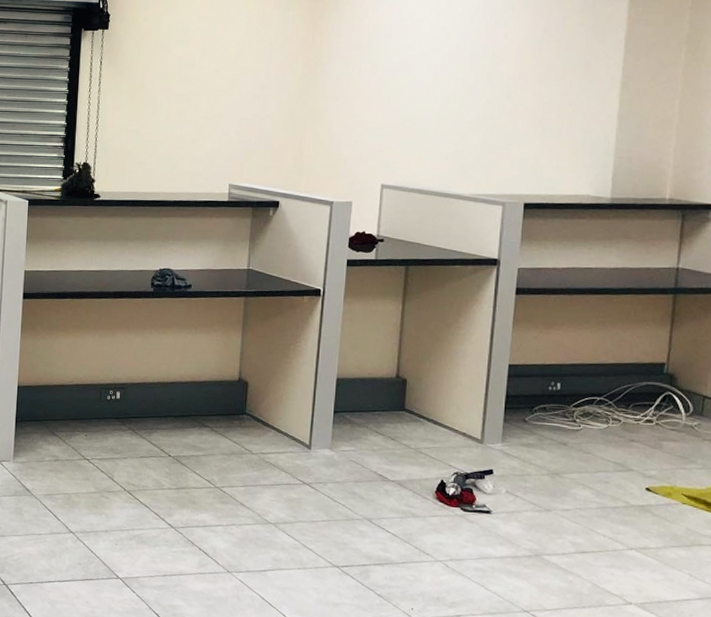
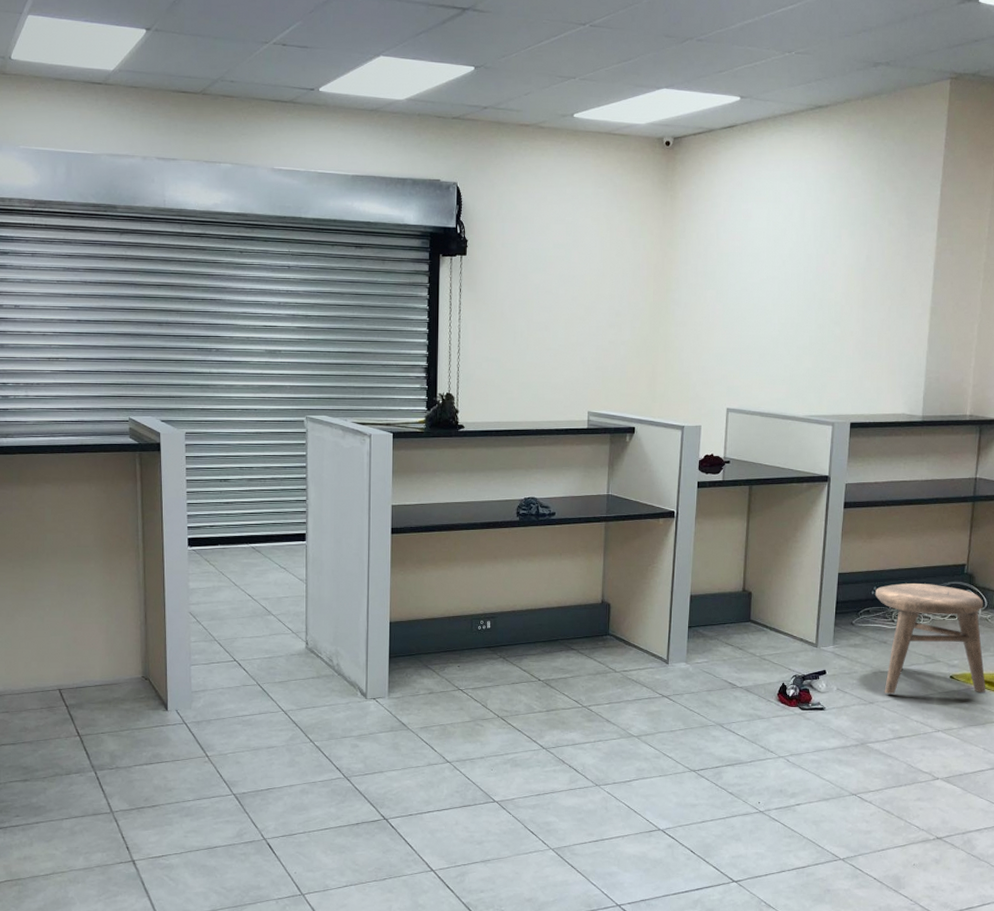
stool: none [552,380,692,511] -> present [874,583,986,695]

